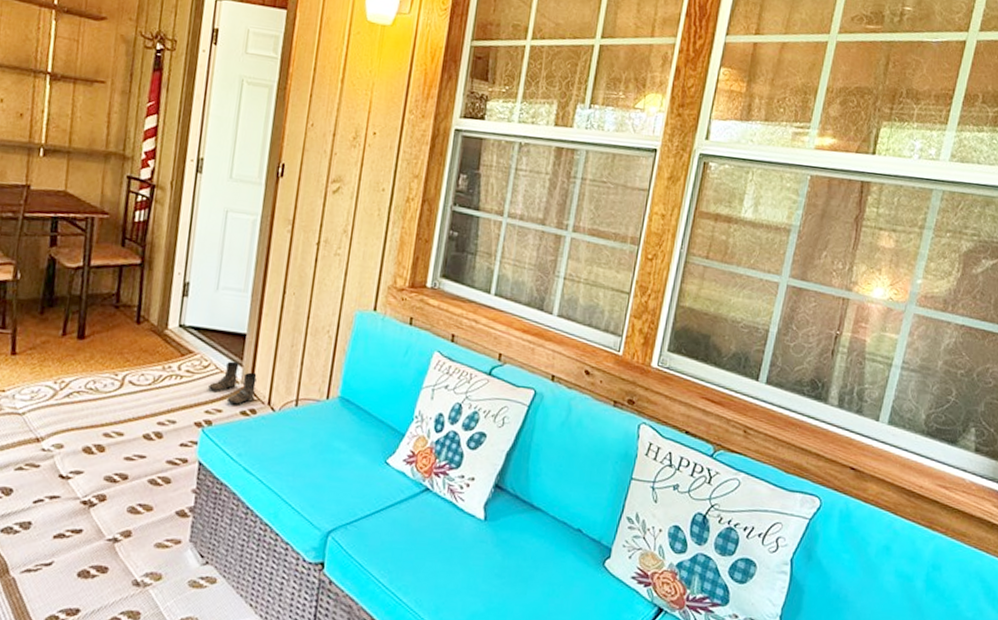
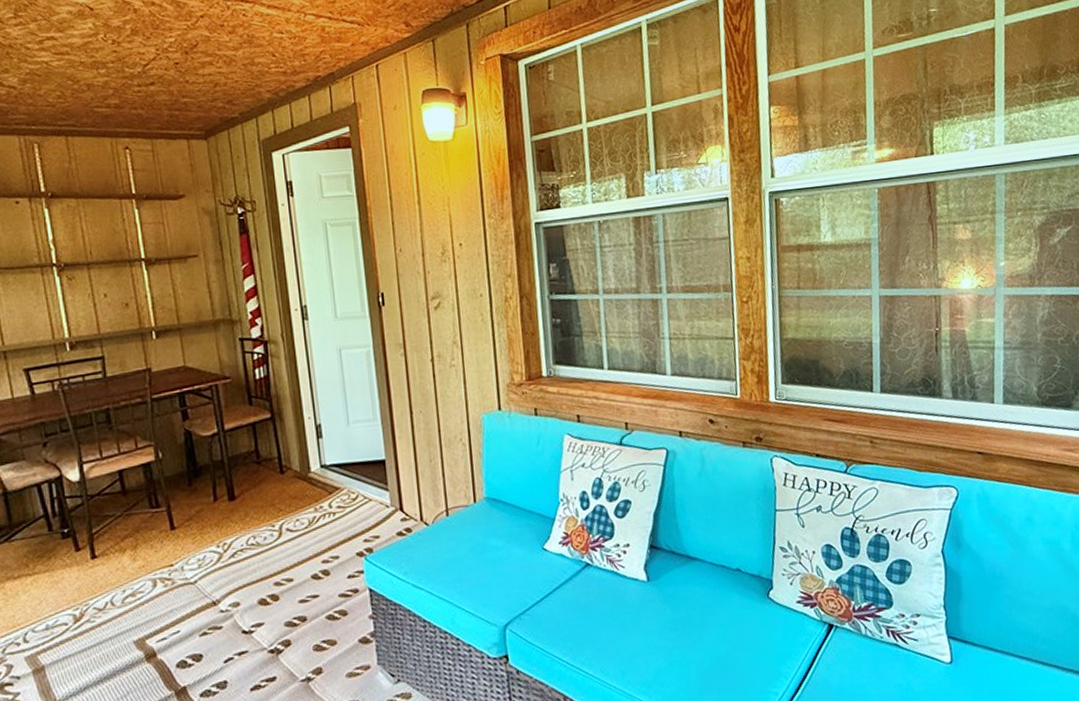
boots: present [208,361,257,405] -> none [361,487,406,528]

